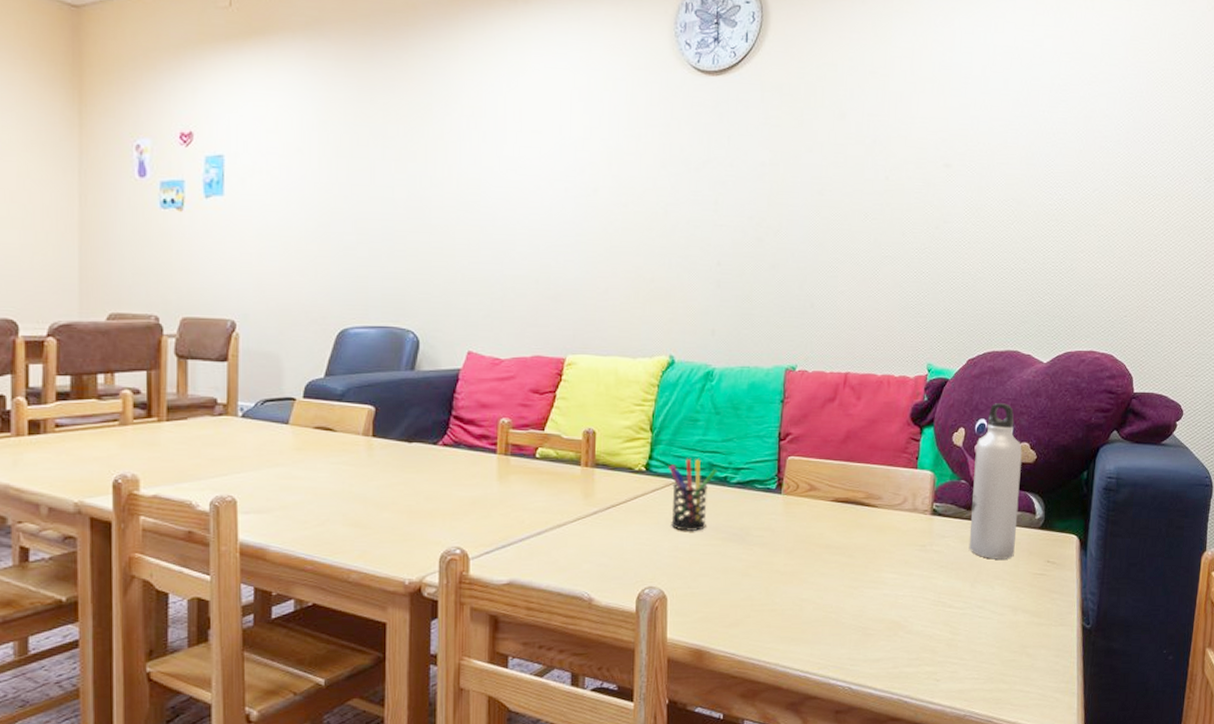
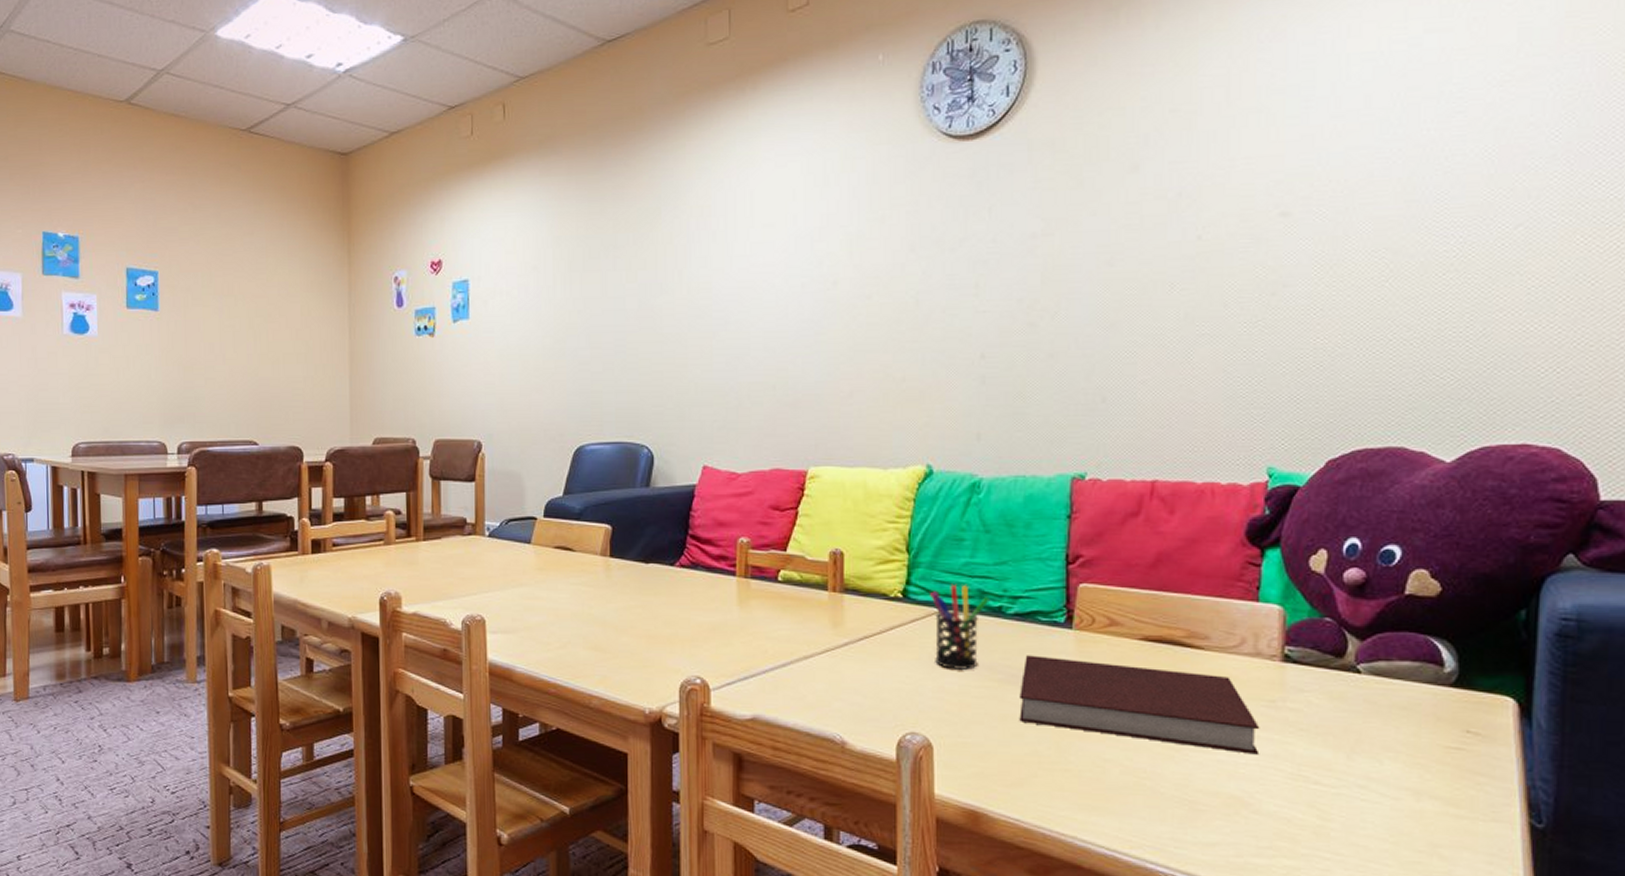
notebook: none [738,517,914,588] -> present [1019,655,1260,755]
water bottle: present [968,403,1022,560] -> none [1340,517,1418,725]

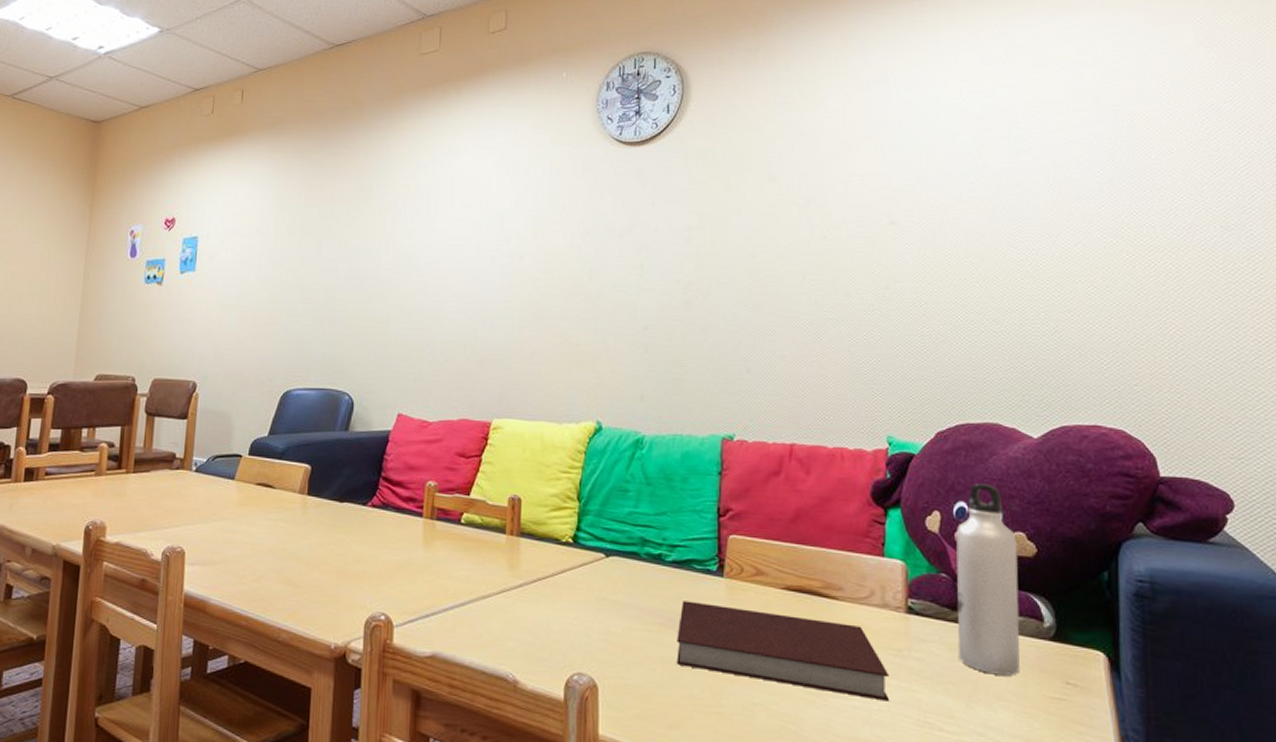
pen holder: present [930,585,990,671] -> none [598,532,651,614]
water bottle: none [1340,517,1418,725] -> present [956,483,1020,676]

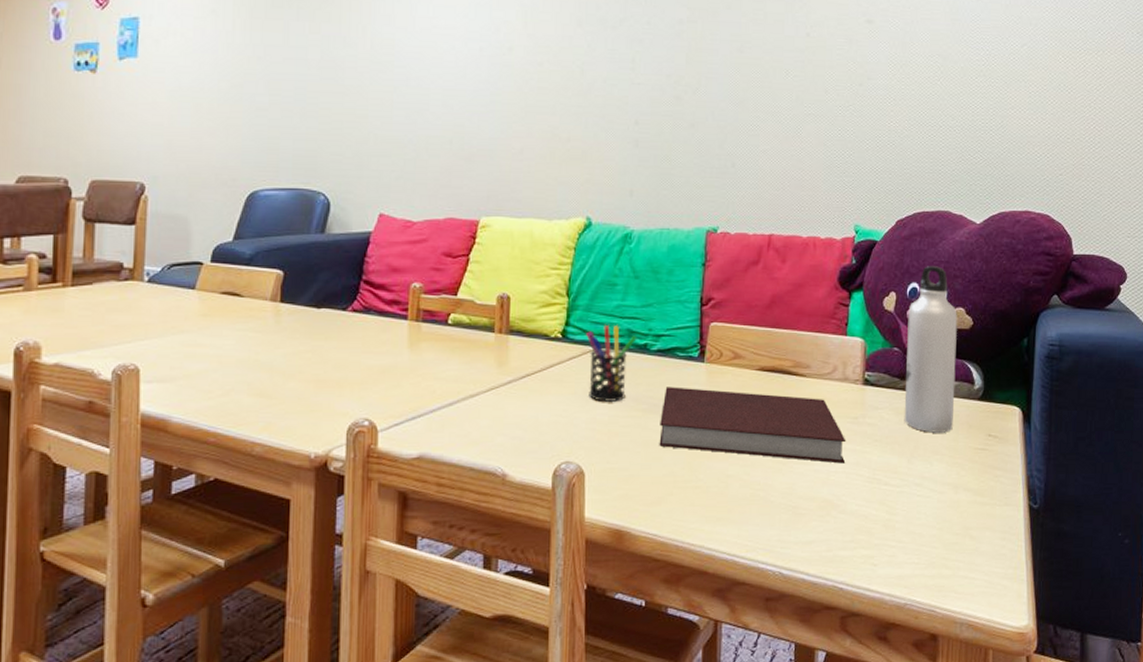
pen holder: none [598,532,651,614] -> present [586,325,637,403]

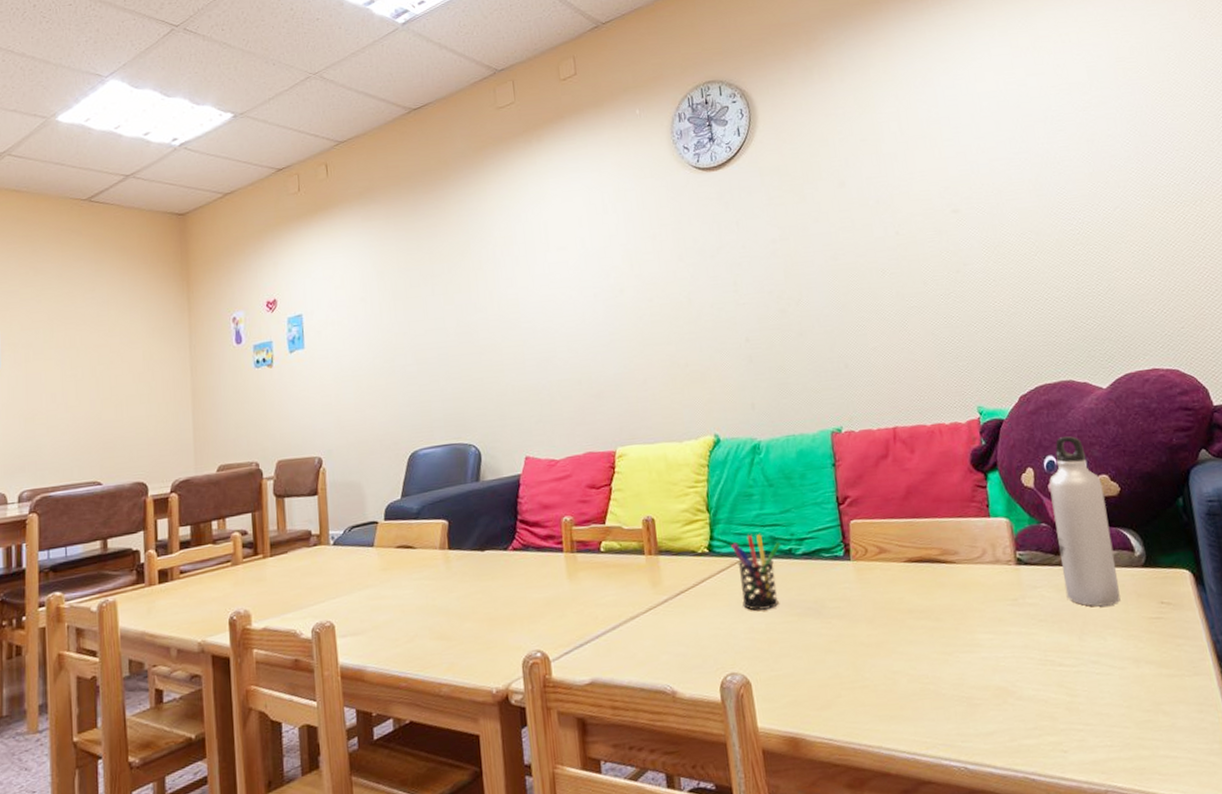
notebook: present [659,387,846,464] -> none [816,583,1012,650]

